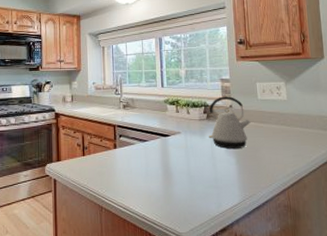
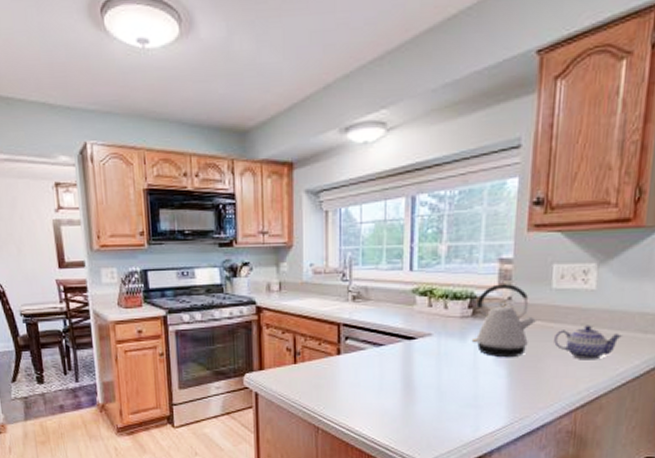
teapot: none [265,125,311,151] -> present [554,325,623,360]

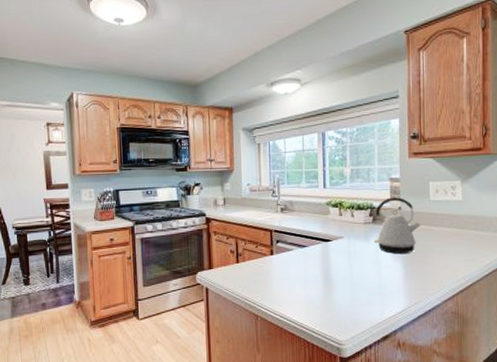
teapot: present [554,325,623,360] -> none [435,227,486,255]

